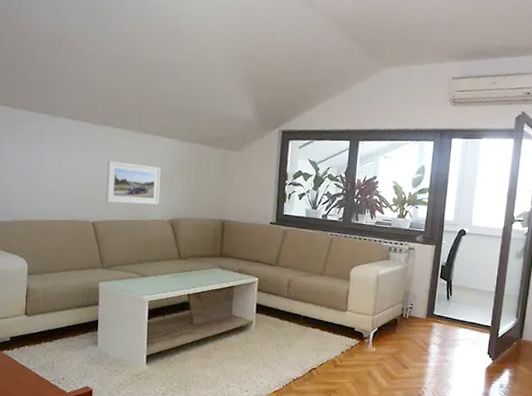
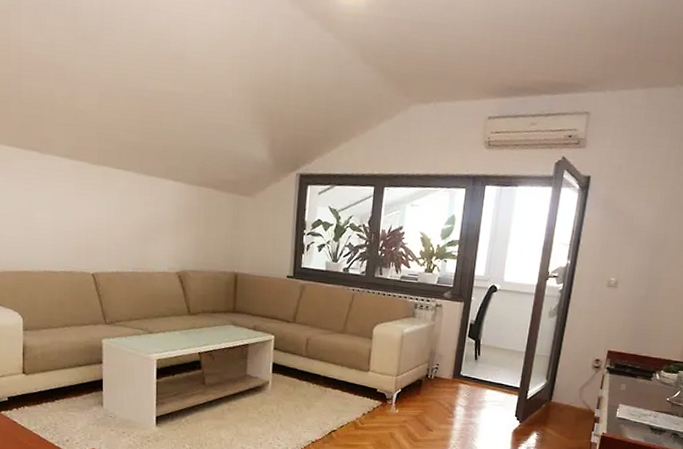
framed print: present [106,160,162,205] -> none [105,205,167,256]

